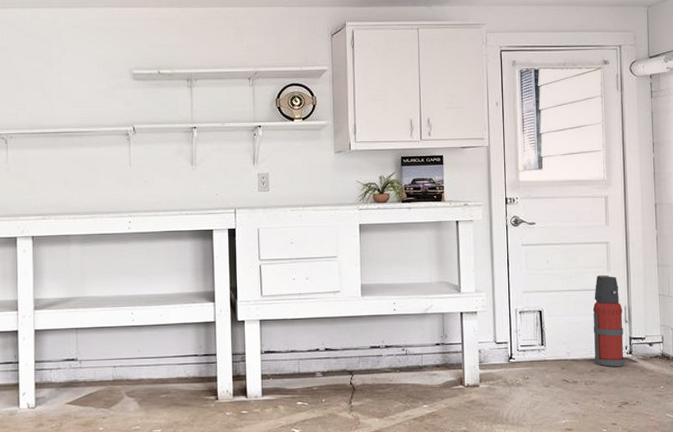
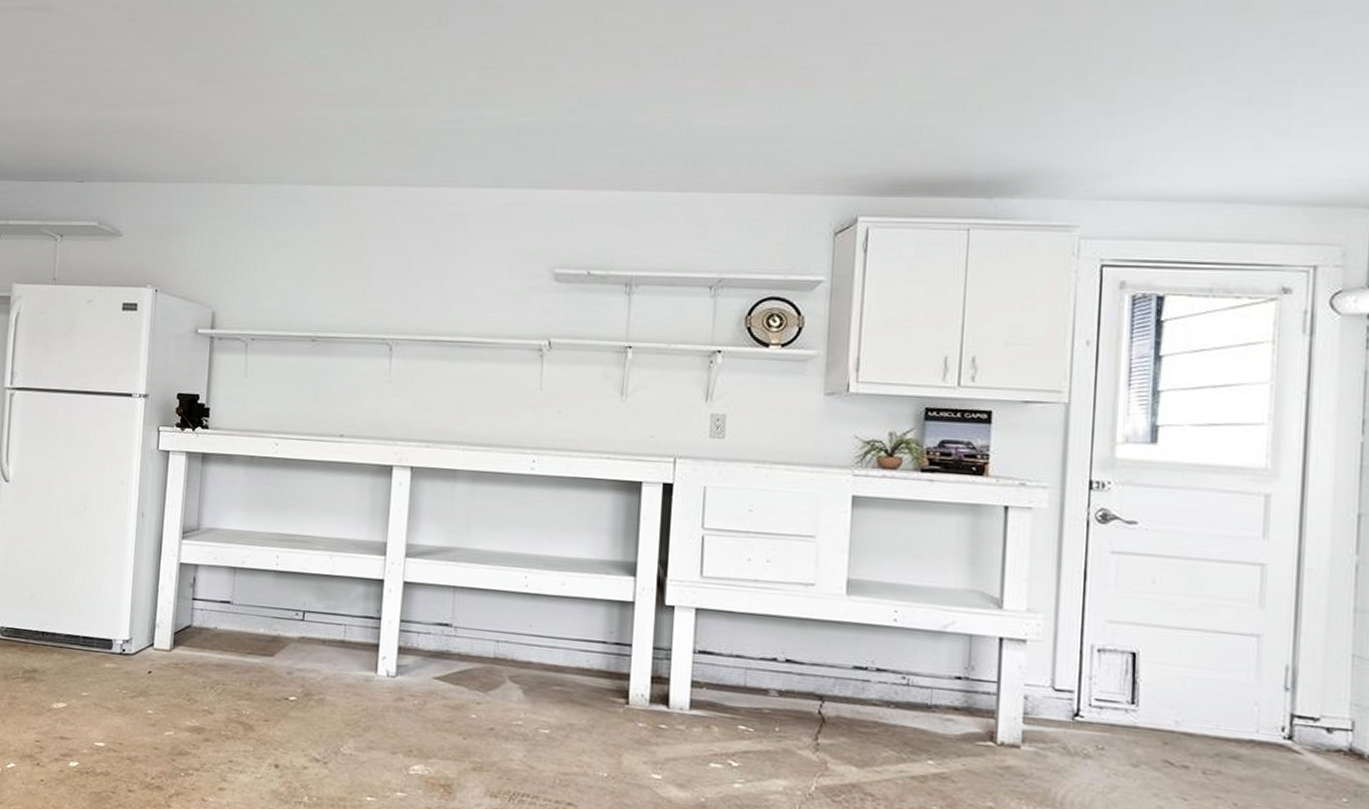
fire extinguisher: present [592,274,624,367] -> none [1222,611,1282,756]

